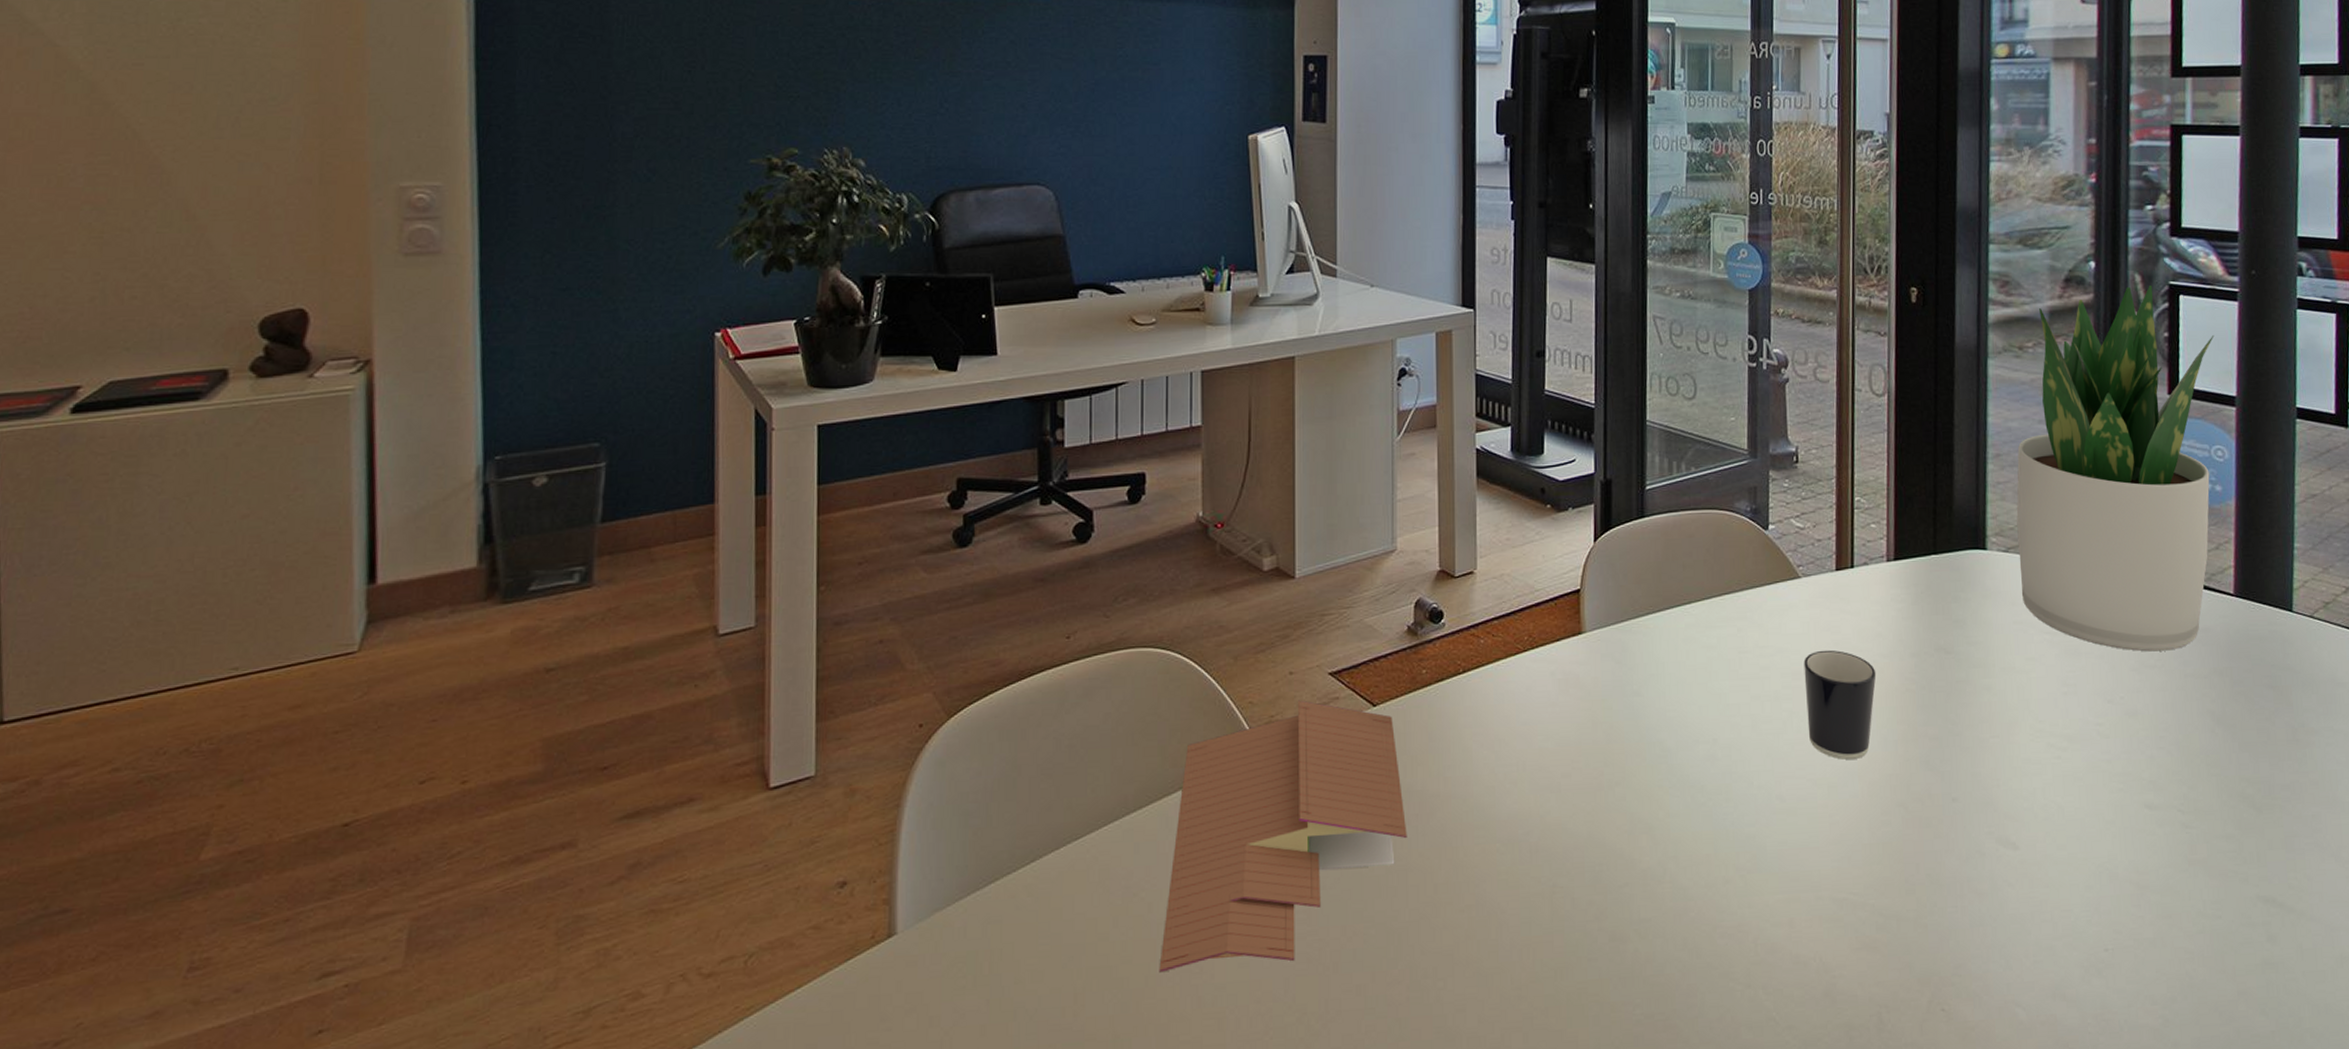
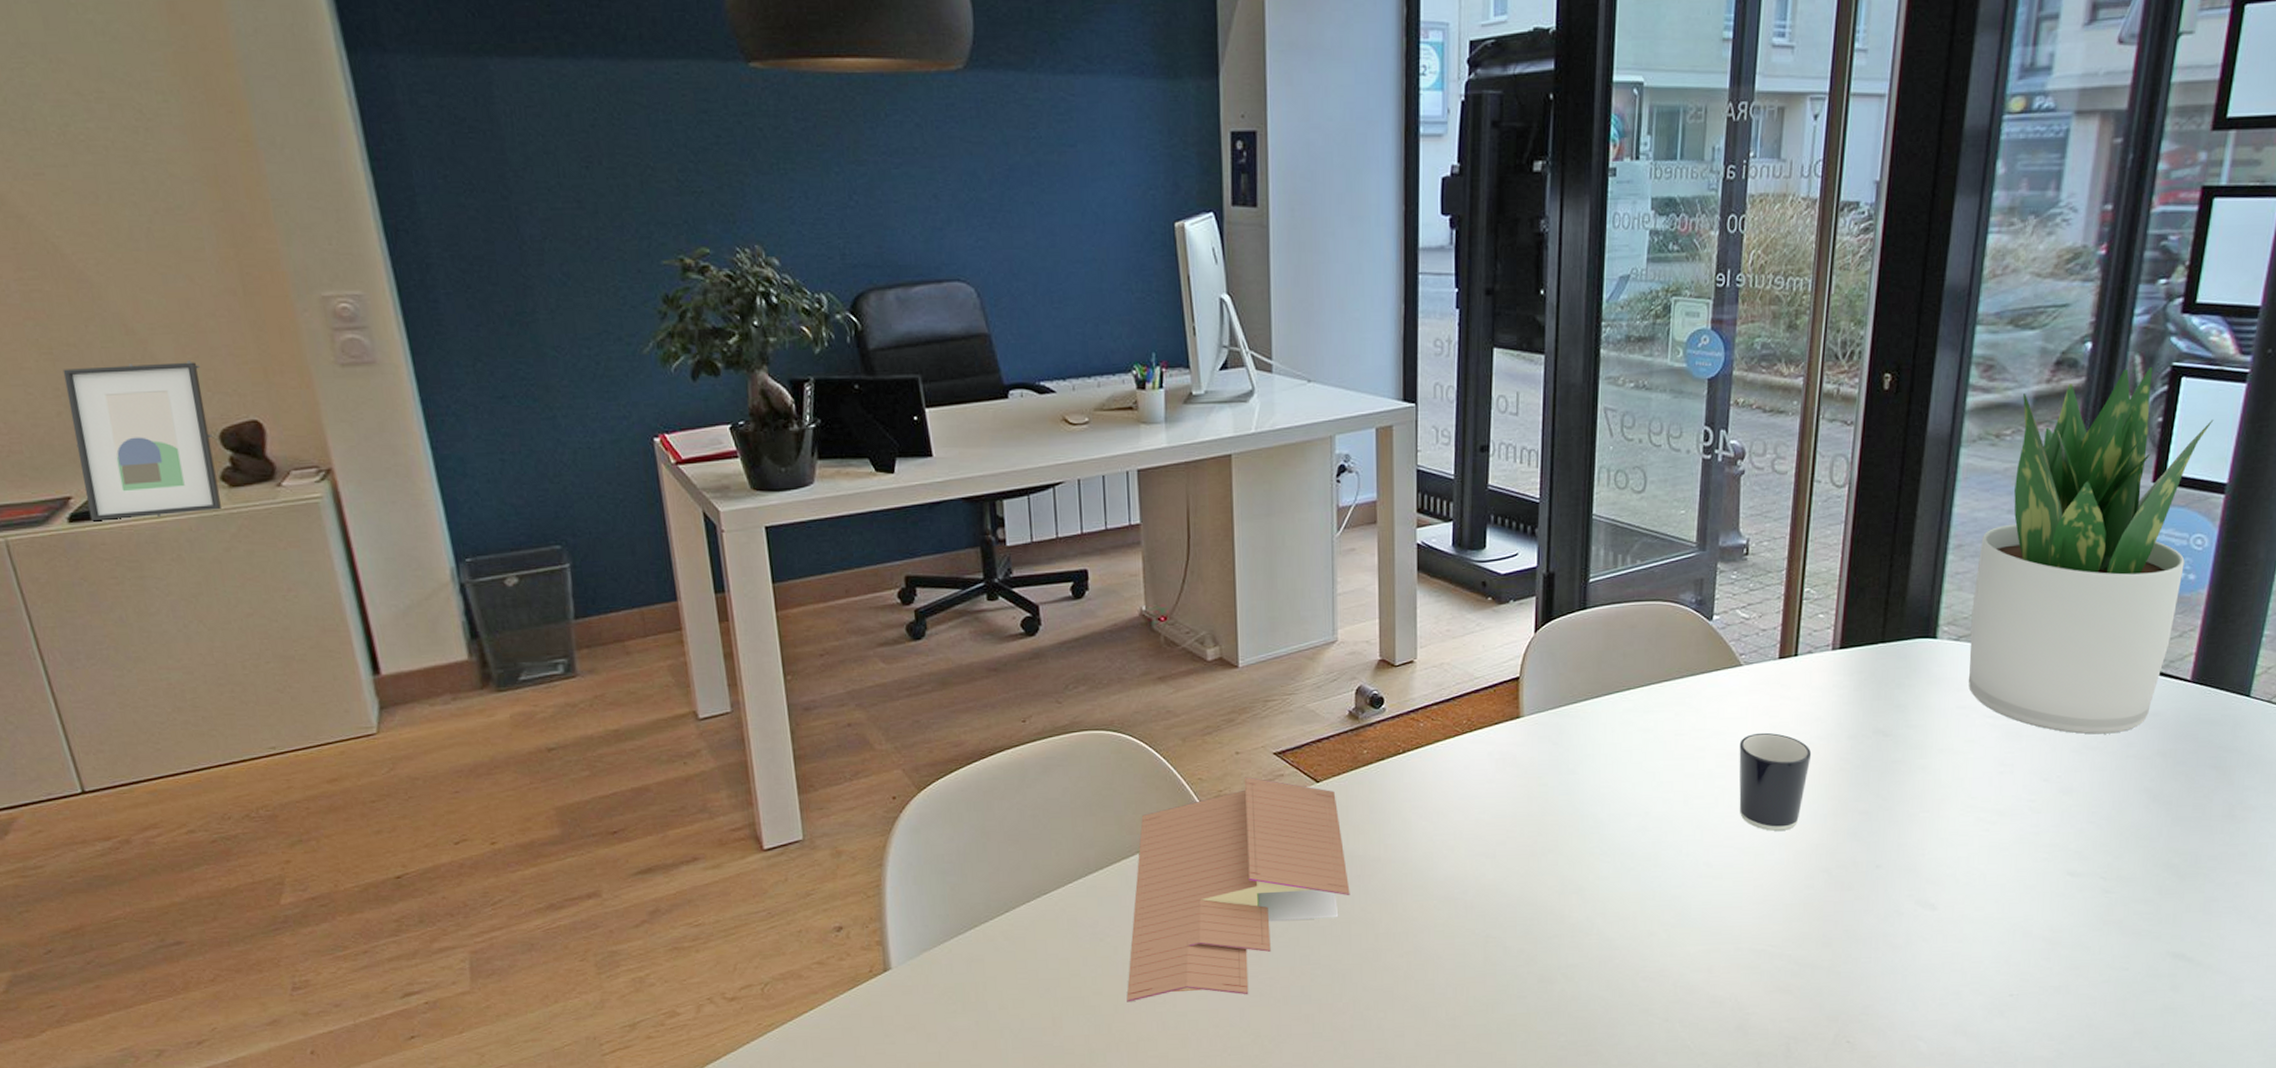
picture frame: none [97,247,257,413] -> present [63,360,222,522]

